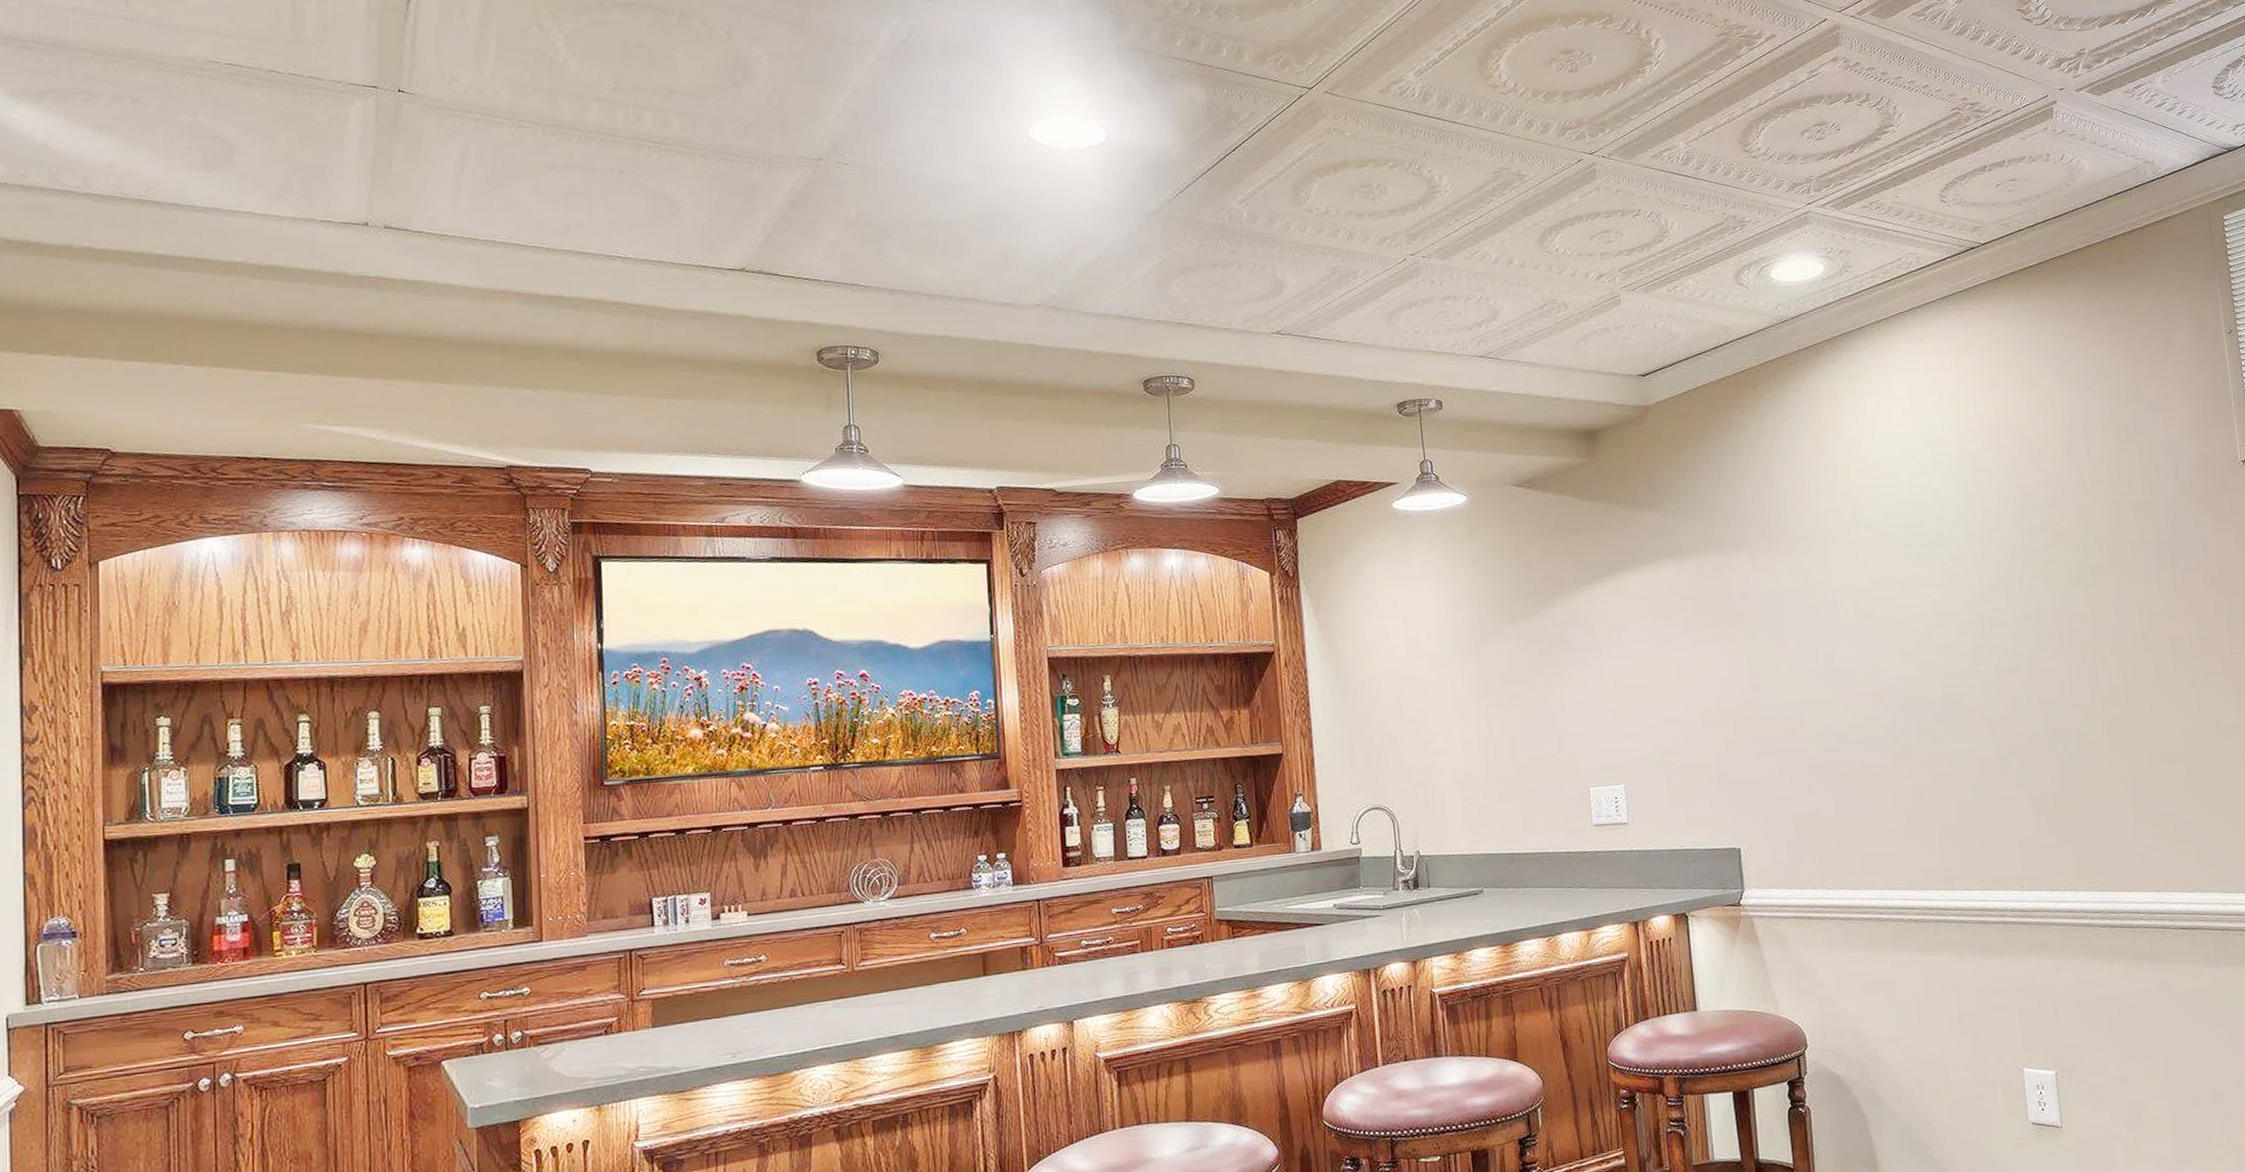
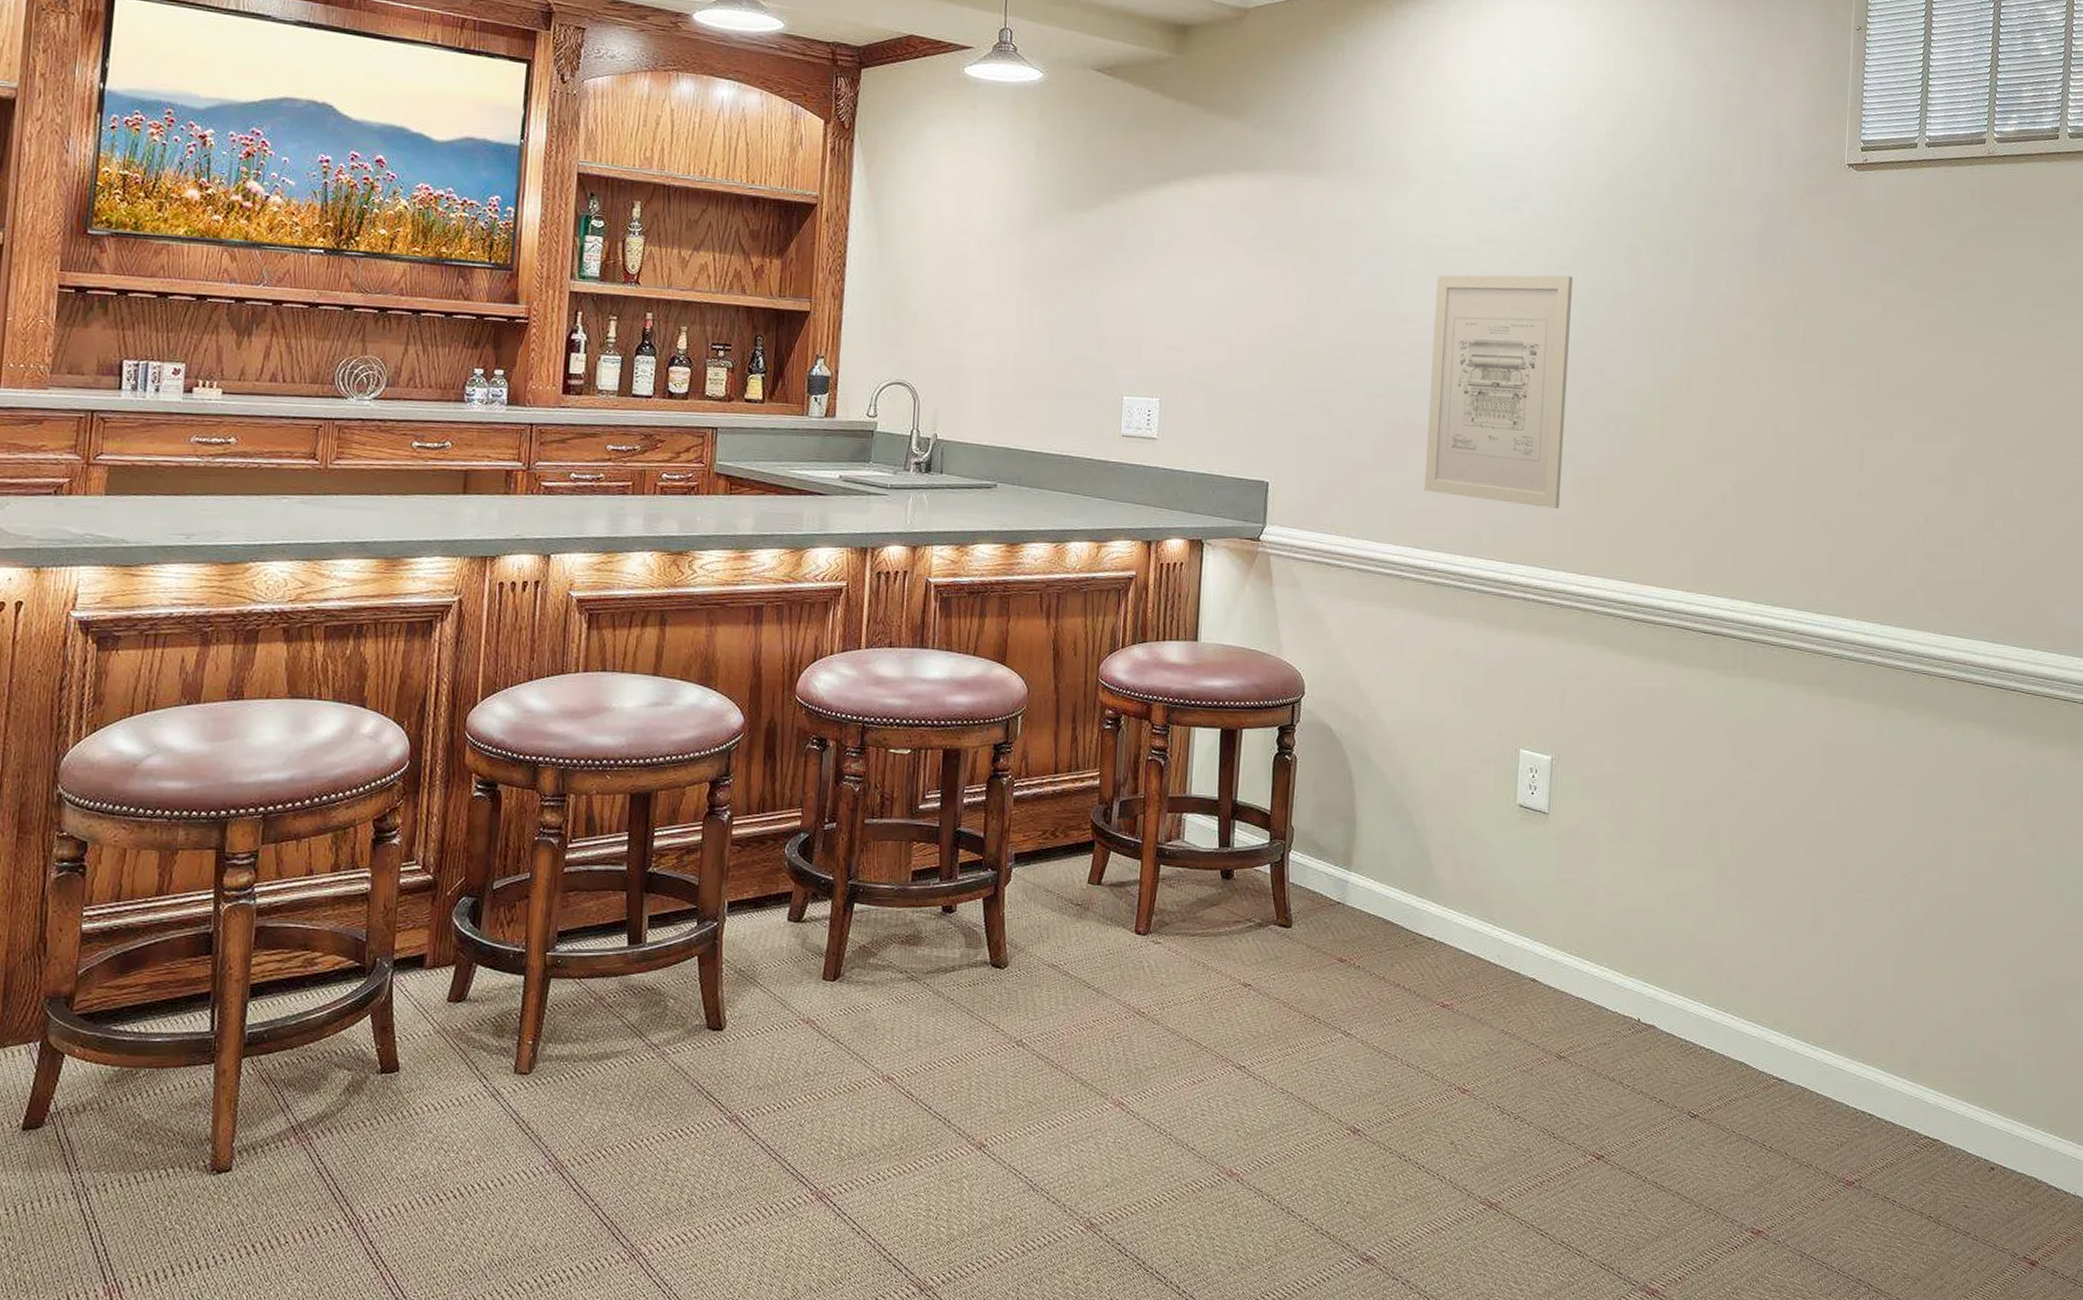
wall art: none [1868,608,2023,834] -> present [1424,274,1572,508]

